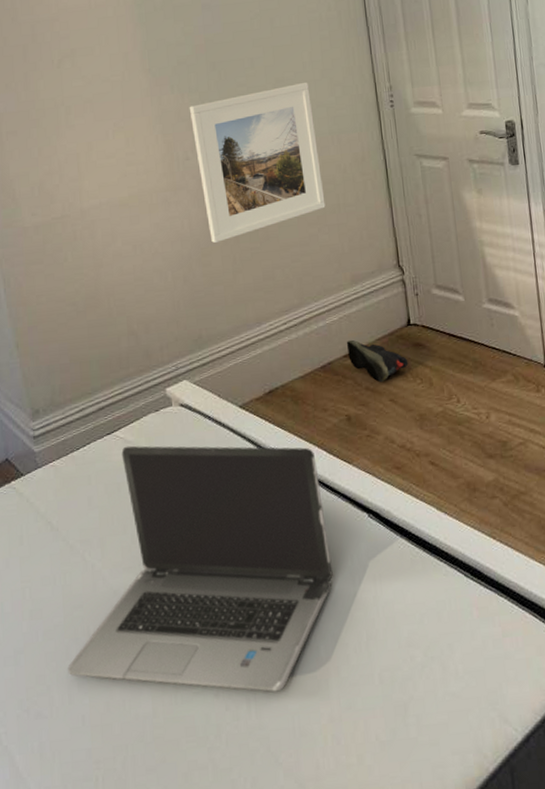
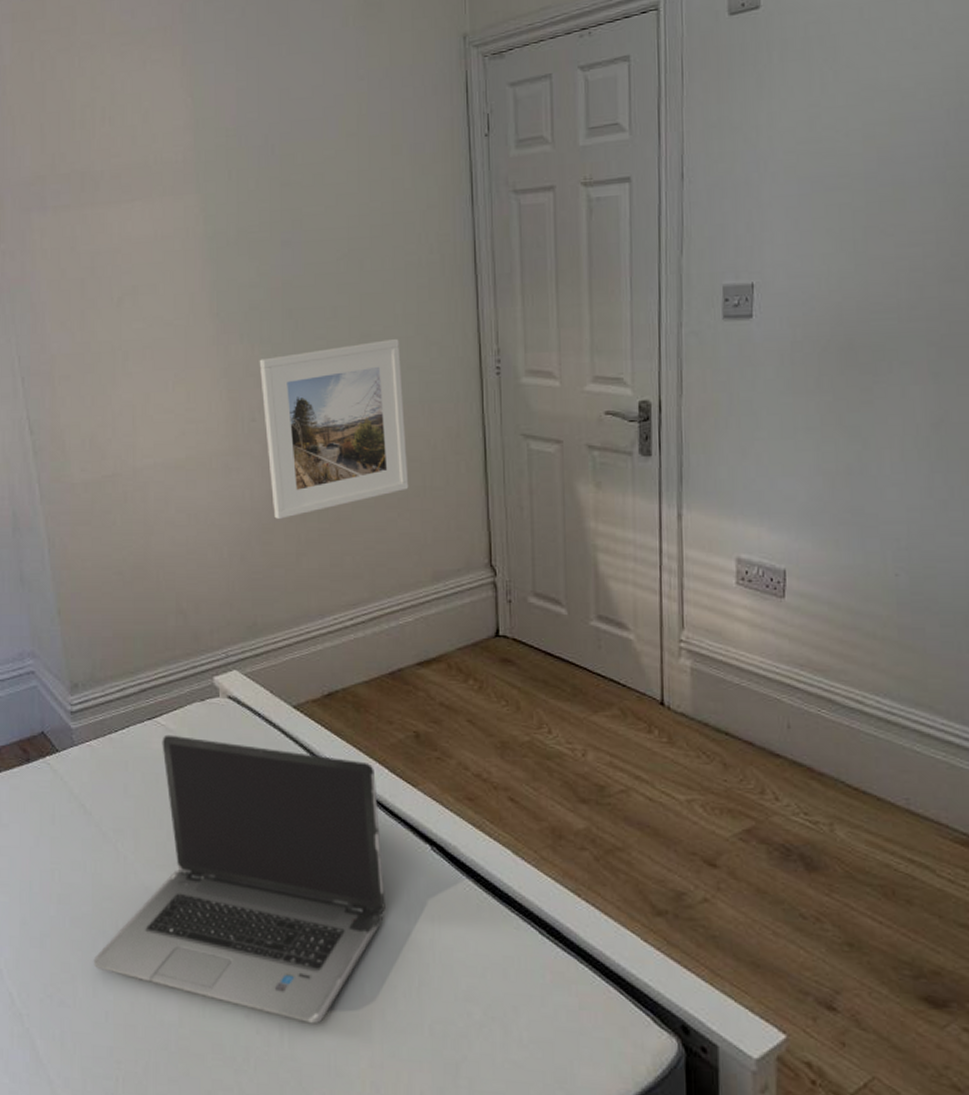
shoe: present [346,339,409,383] -> none [421,645,493,699]

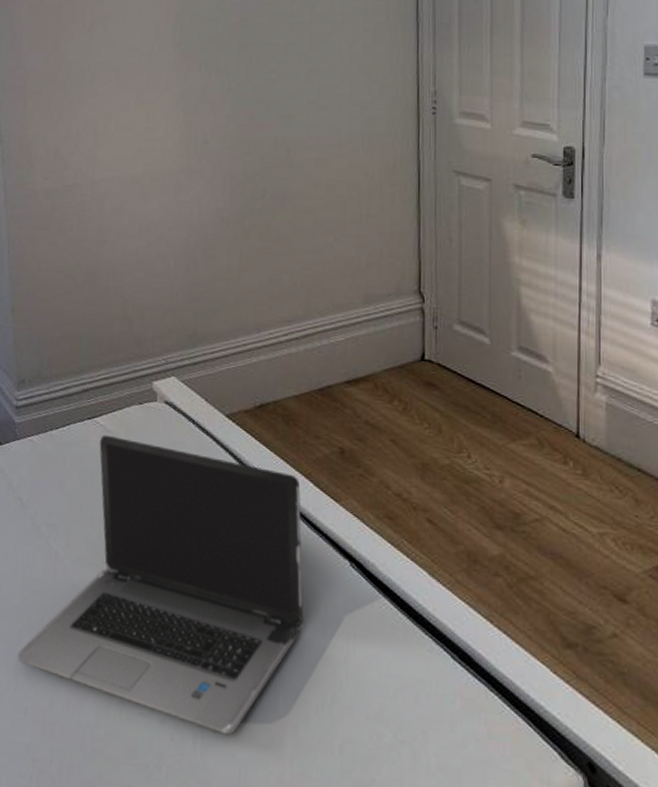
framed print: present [259,338,409,519] -> none [214,75,347,236]

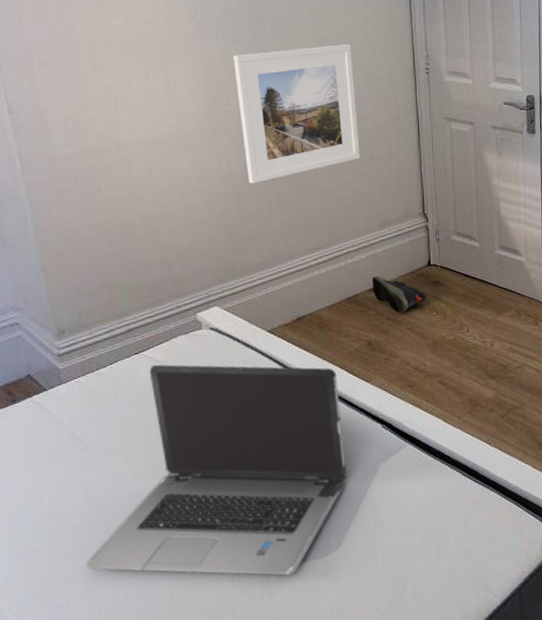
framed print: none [214,75,347,236] -> present [233,43,360,183]
shoe: none [350,365,417,419] -> present [371,276,427,314]

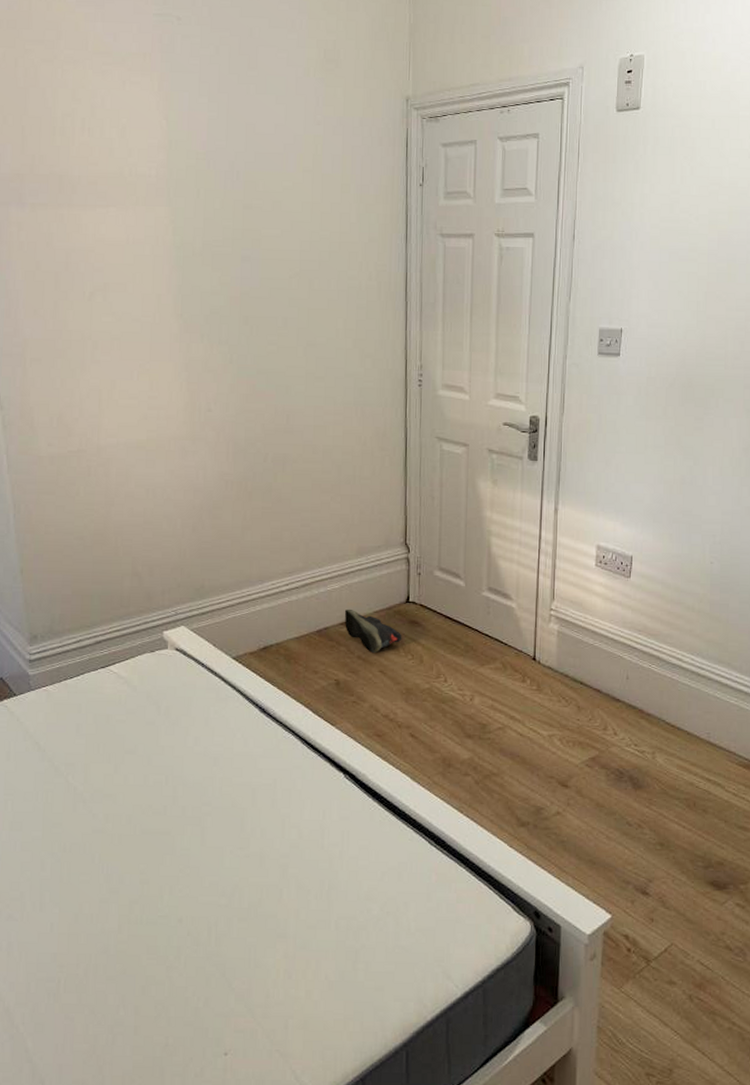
laptop computer: present [86,364,347,576] -> none [41,681,304,925]
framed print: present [233,43,360,183] -> none [216,349,342,497]

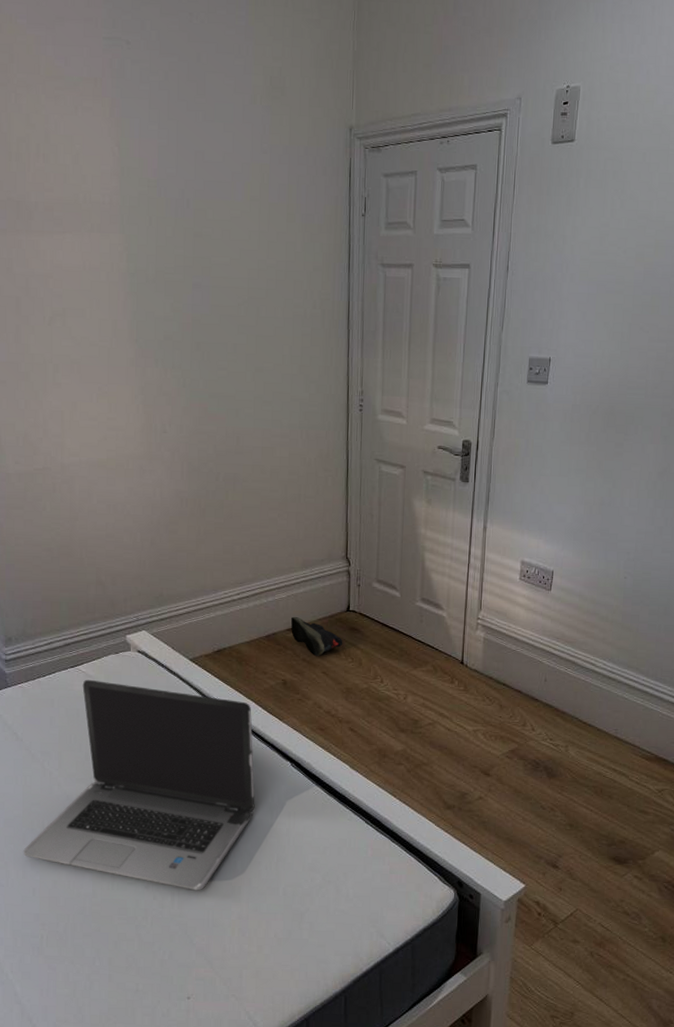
laptop computer: none [41,681,304,925] -> present [23,679,255,891]

